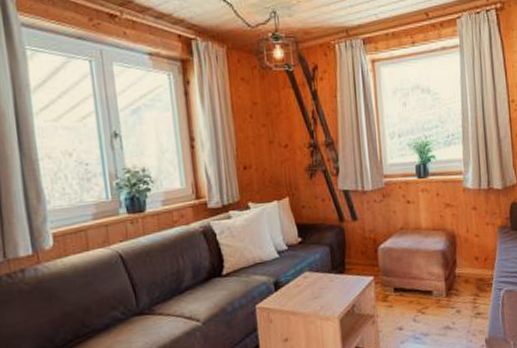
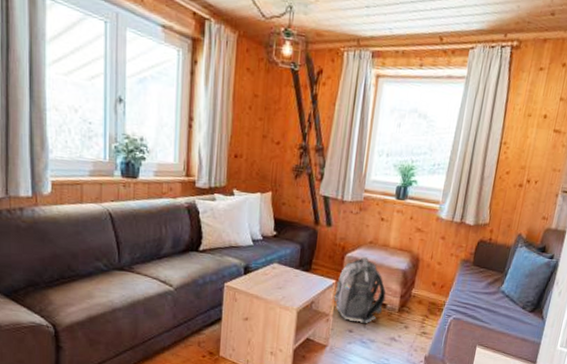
backpack: none [374,244,430,318] -> present [332,256,386,323]

